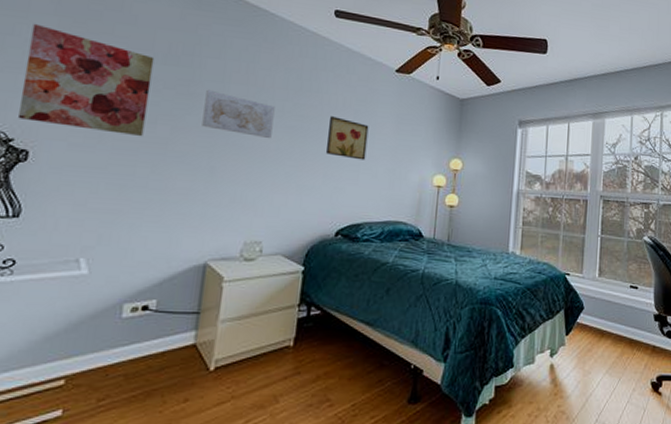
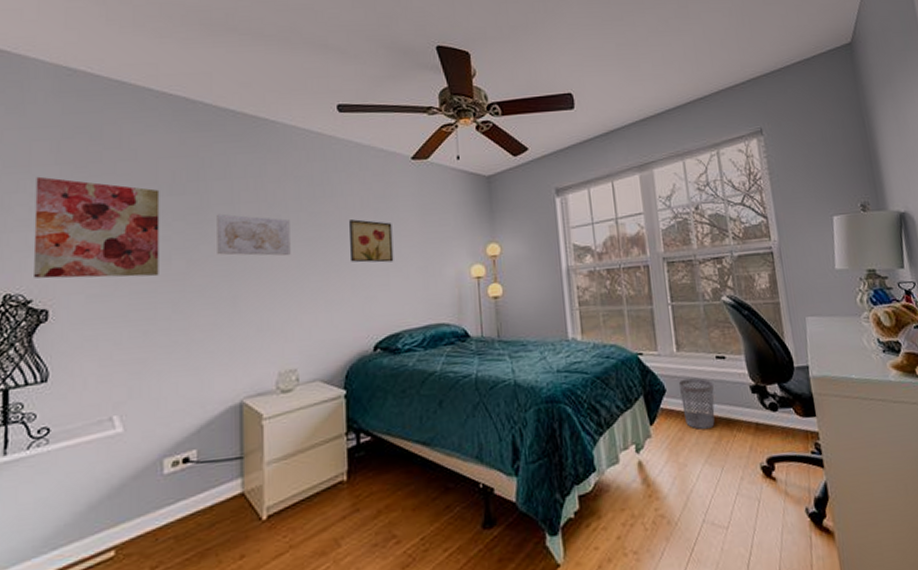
wastebasket: none [595,301,624,346] -> present [678,378,715,430]

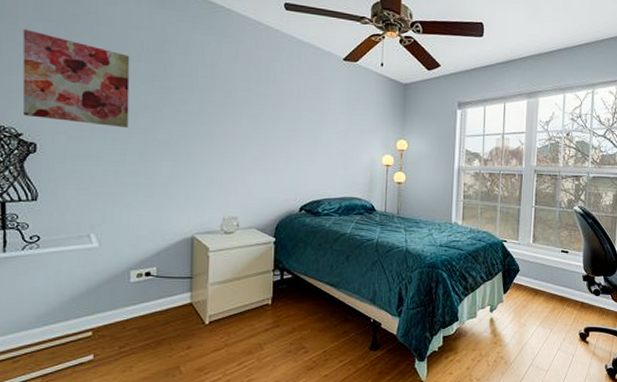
wall art: present [217,213,291,256] -> none [177,83,239,127]
wall art: present [349,219,394,263] -> none [285,104,322,144]
wastebasket: present [678,378,715,430] -> none [529,264,556,302]

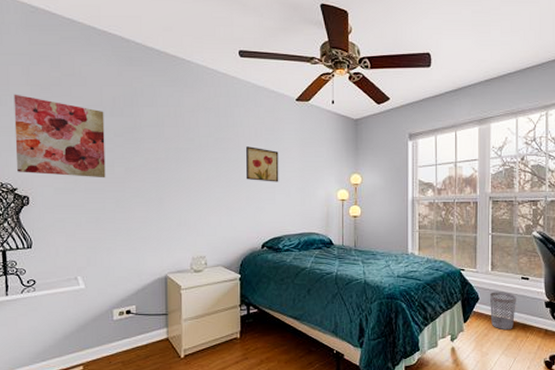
wall art: none [285,104,322,144] -> present [245,146,279,182]
wastebasket: none [529,264,556,302] -> present [489,291,516,331]

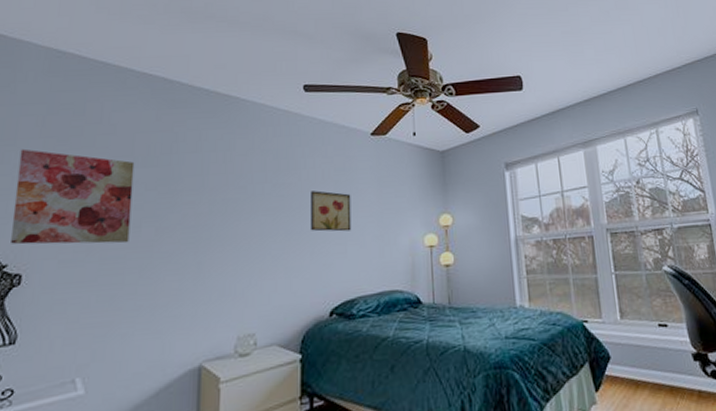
wastebasket: present [489,291,516,331] -> none [622,345,659,397]

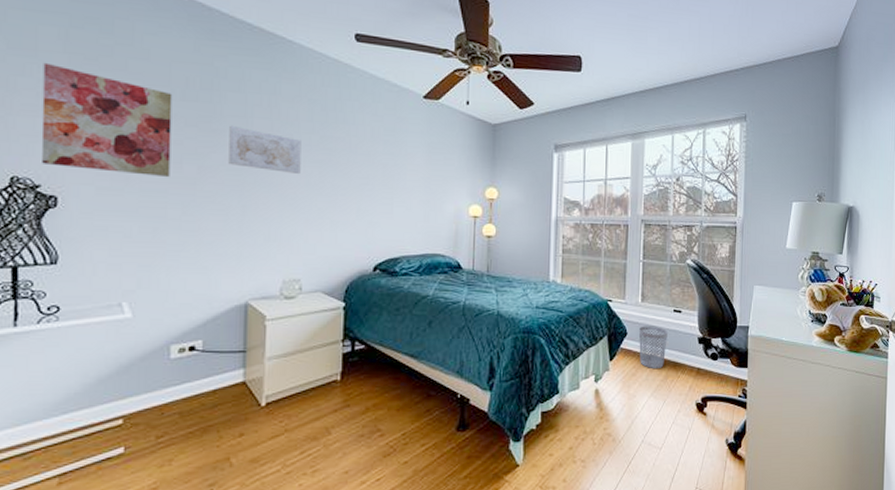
wall art: none [185,184,255,225] -> present [228,125,301,175]
wall art: present [310,190,352,232] -> none [357,148,400,193]
wastebasket: none [622,345,659,397] -> present [638,326,668,369]

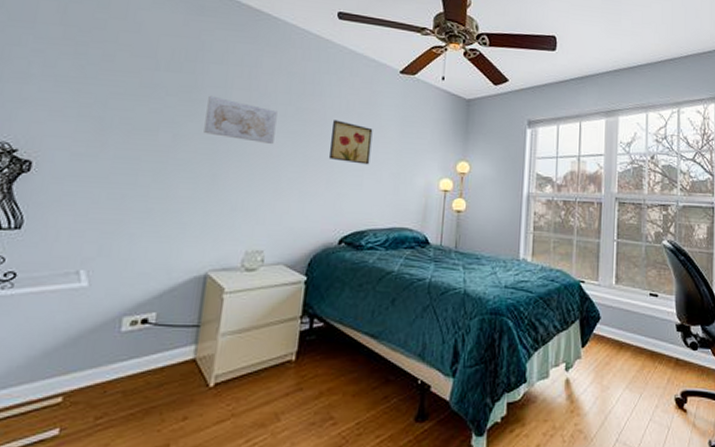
wall art: present [41,62,173,178] -> none [23,33,158,145]
wall art: none [357,148,400,193] -> present [328,120,373,165]
wastebasket: present [638,326,668,369] -> none [612,310,644,359]

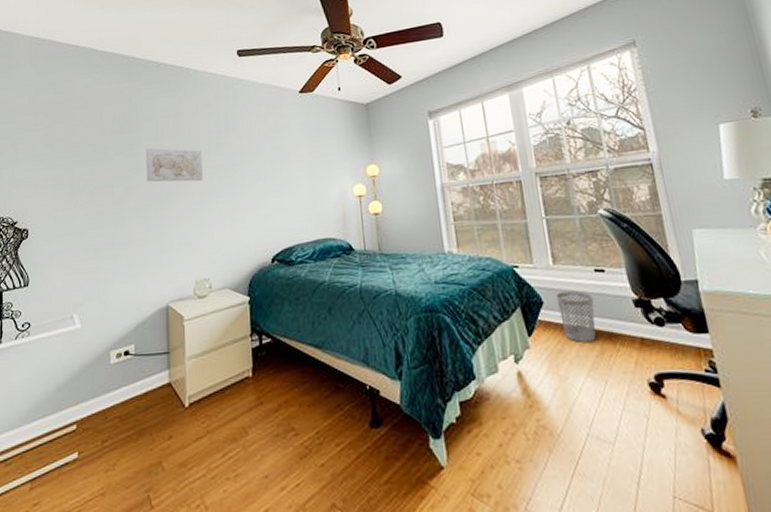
wall art: present [328,120,373,165] -> none [249,148,287,186]
wastebasket: none [612,310,644,359] -> present [555,290,596,343]

